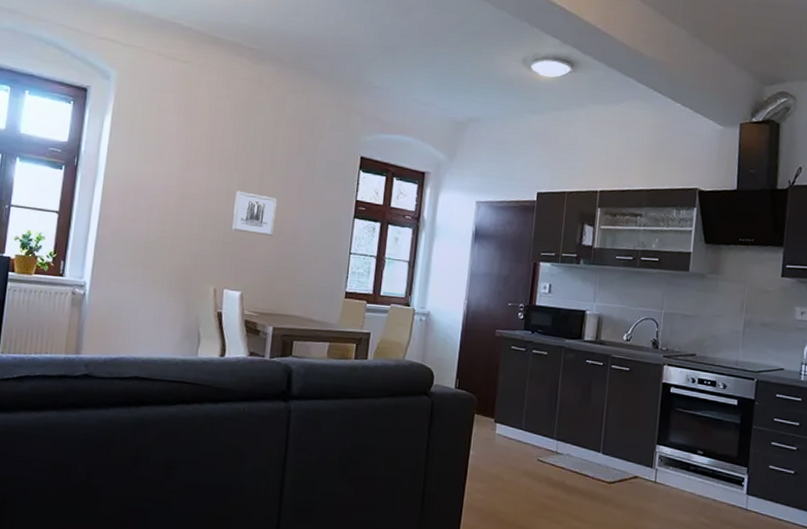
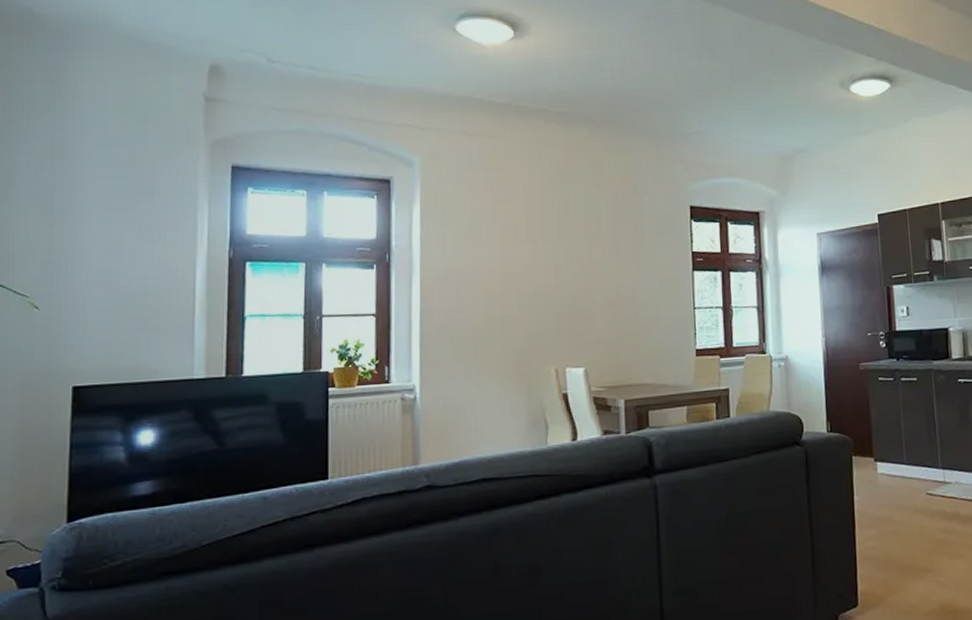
wall art: present [232,191,277,236] -> none [564,261,611,305]

